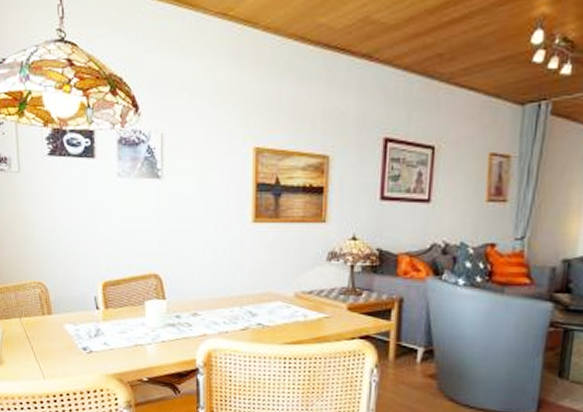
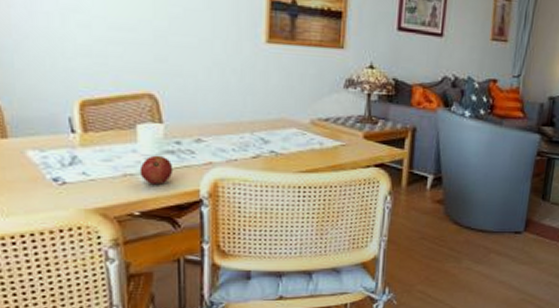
fruit: none [147,328,174,354] -> present [139,155,173,185]

